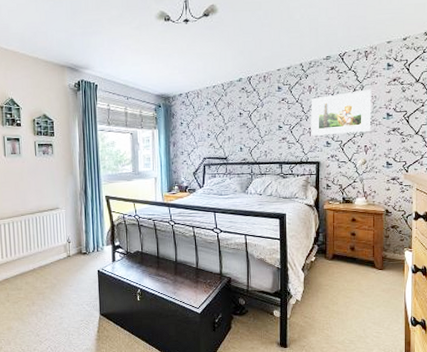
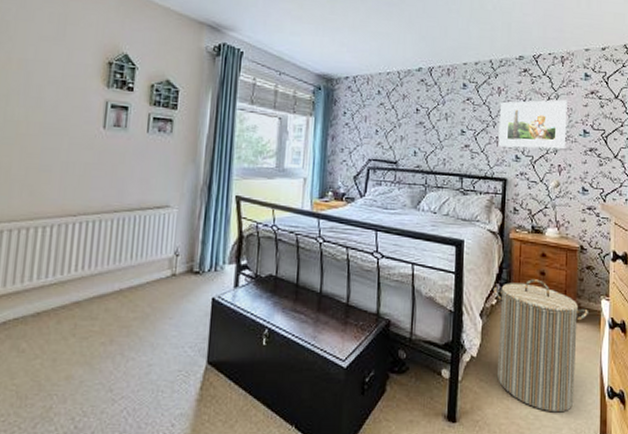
laundry hamper: none [311,239,393,338] -> present [493,279,588,413]

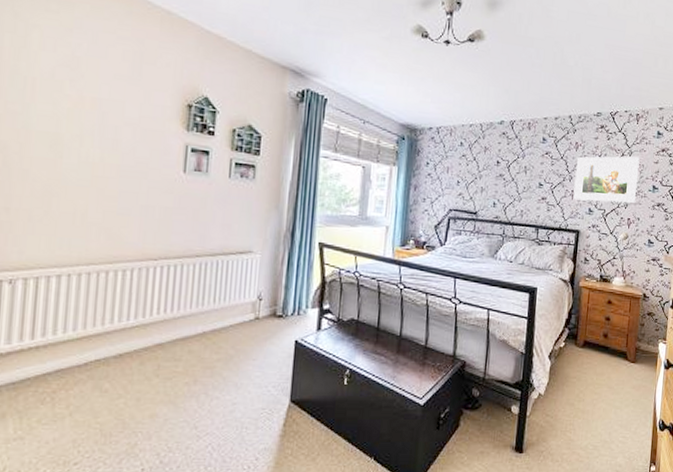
laundry hamper: present [493,279,588,413] -> none [561,324,647,443]

